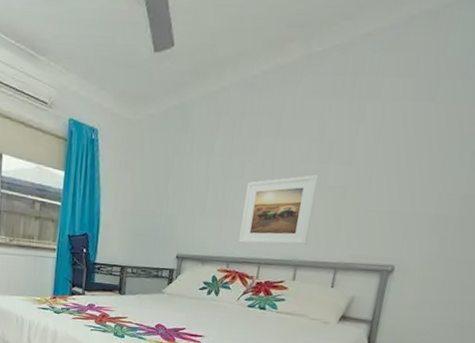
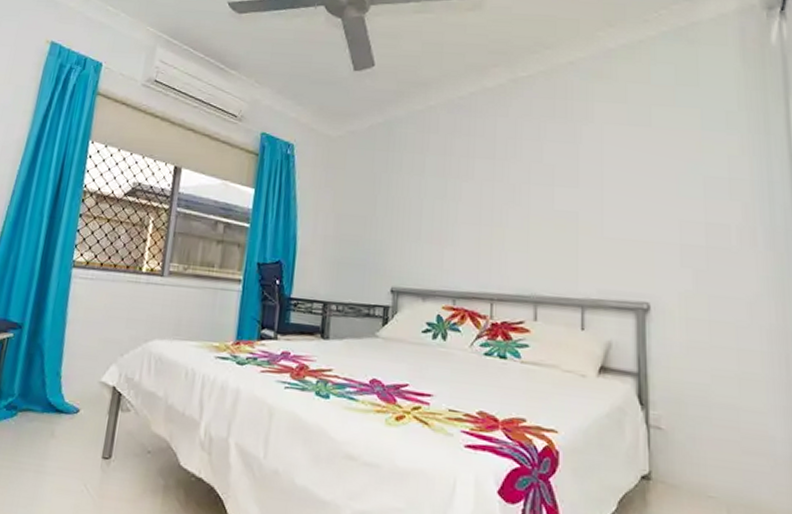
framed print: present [239,175,319,245] -> none [464,198,545,278]

